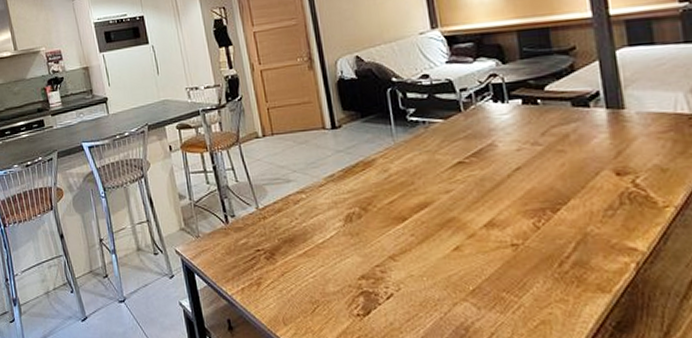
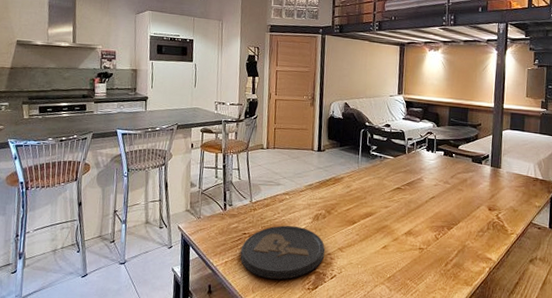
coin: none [257,233,372,306] -> present [240,225,325,280]

